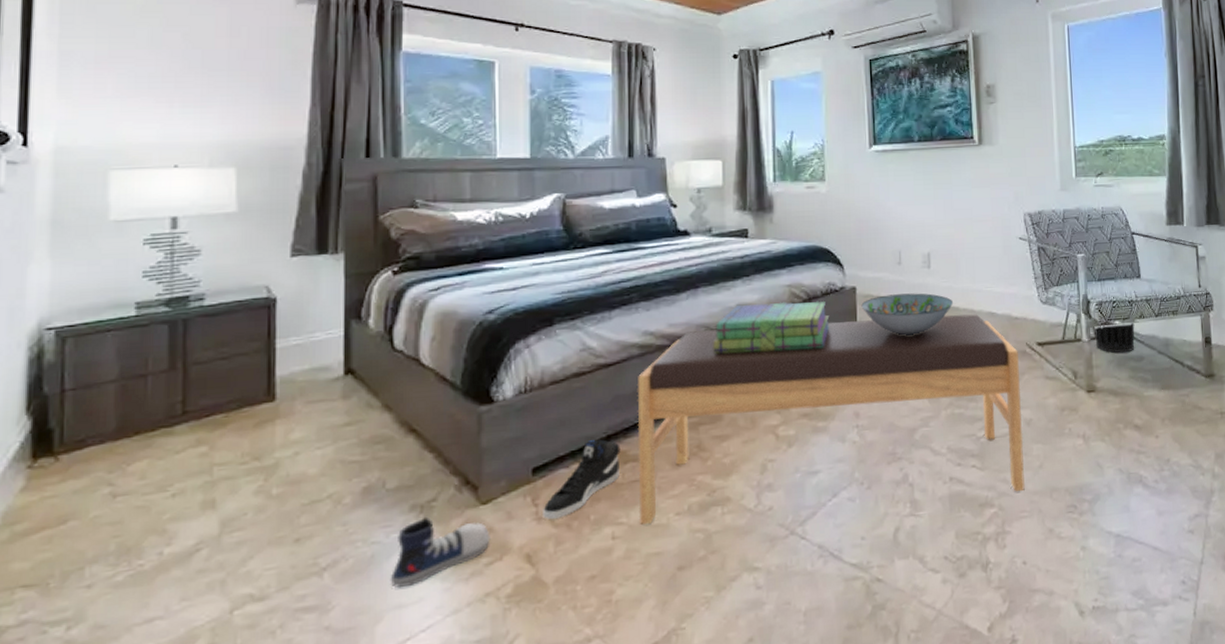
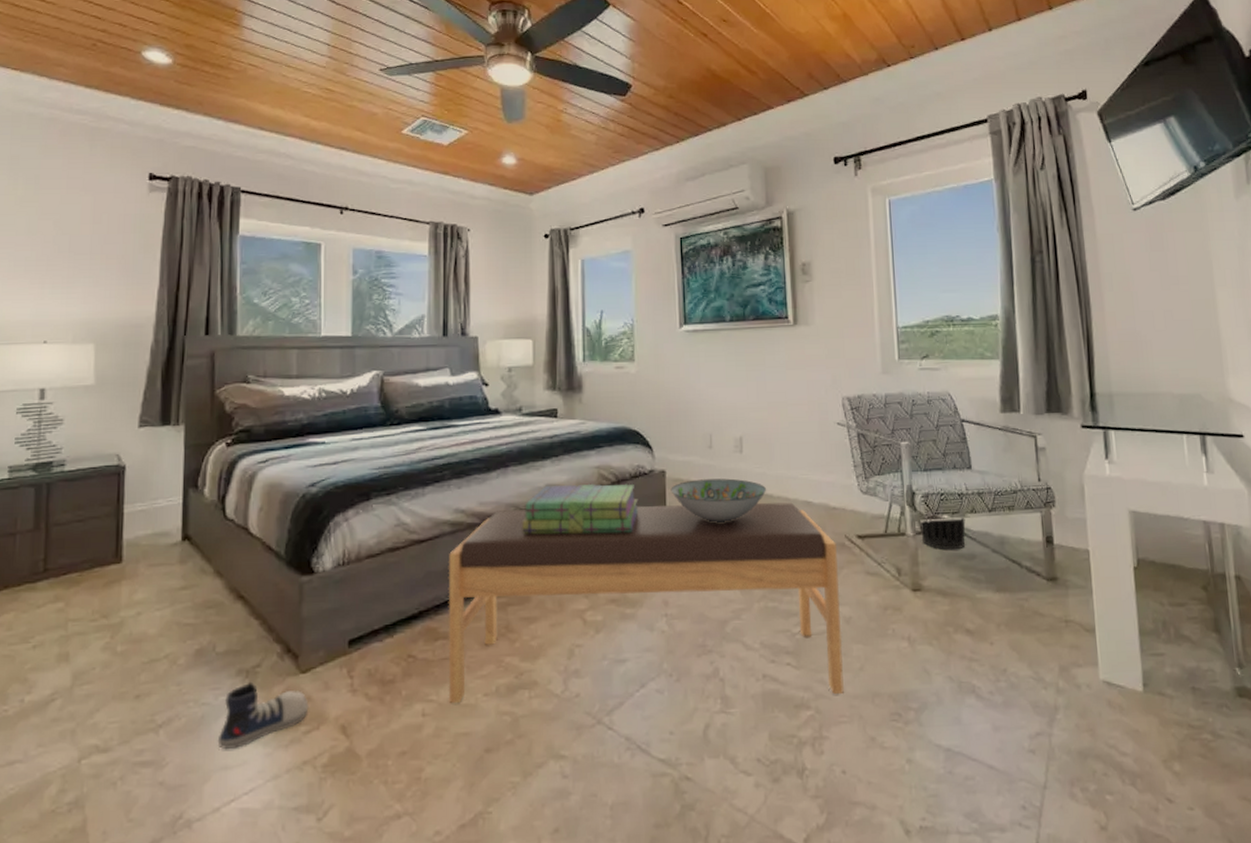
sneaker: present [543,439,621,519] -> none [357,614,432,692]

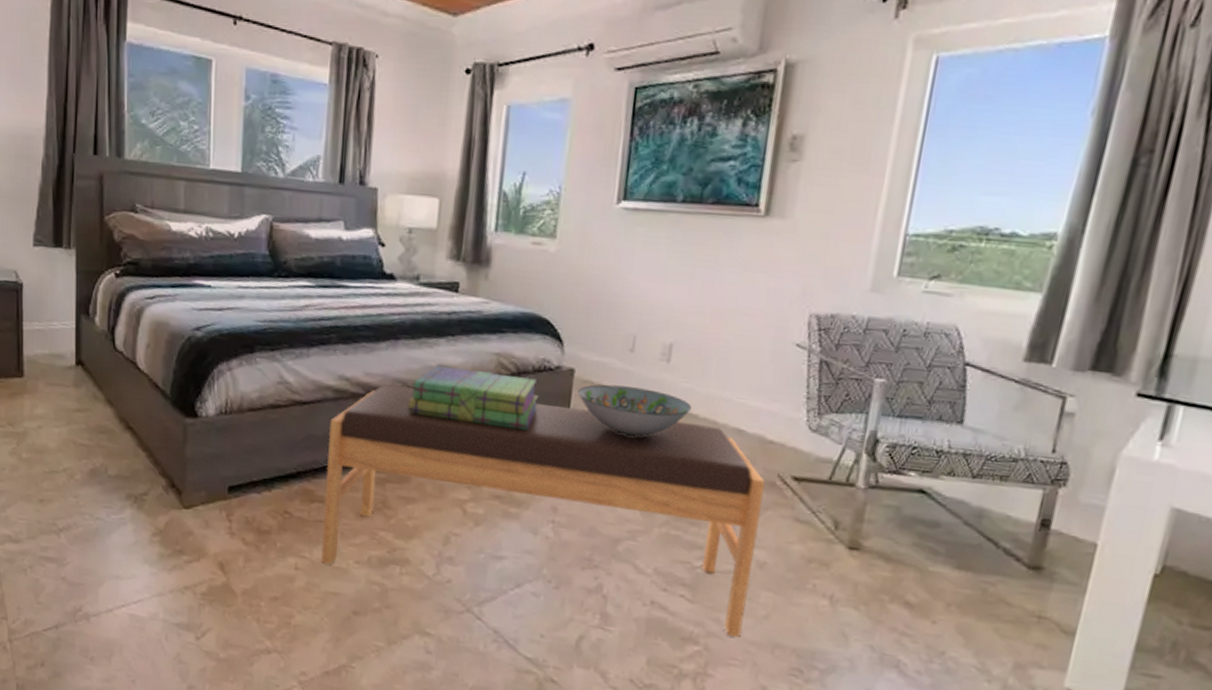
shoe: present [217,681,309,750] -> none [110,507,191,563]
wastebasket: present [920,517,966,550] -> none [875,473,938,514]

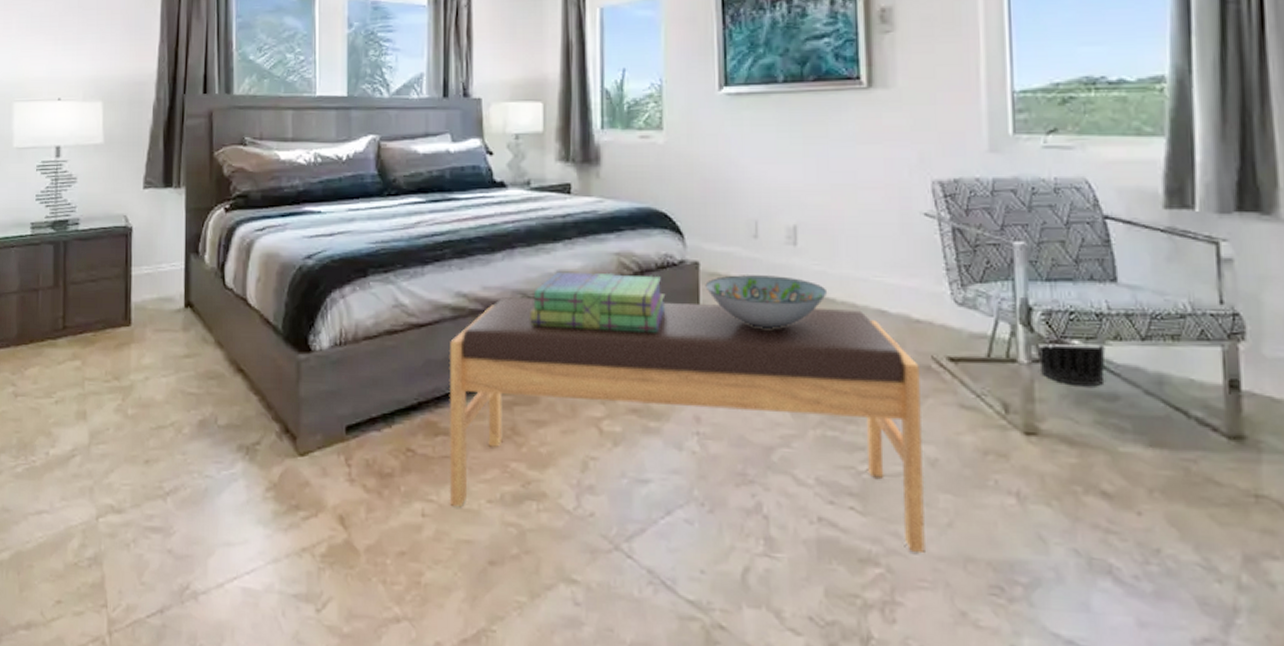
wastebasket: none [875,473,938,514] -> present [1038,344,1106,387]

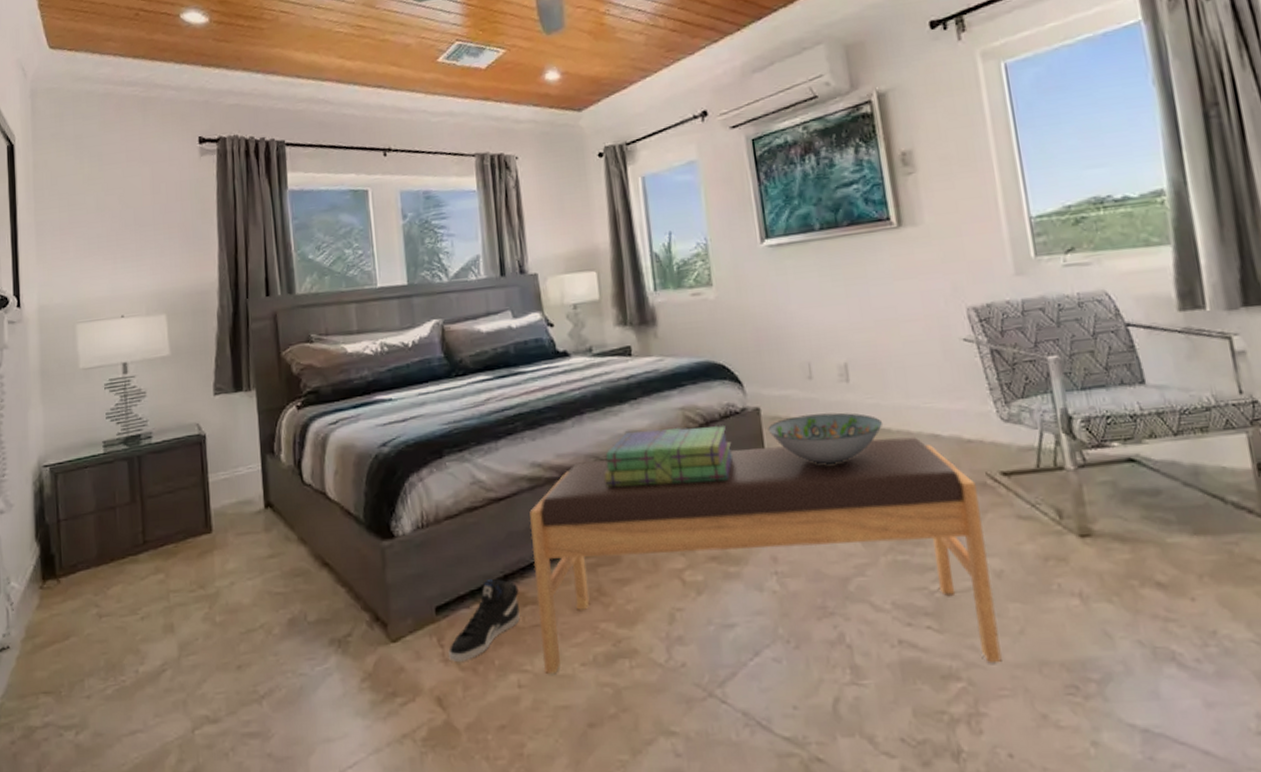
sneaker: none [355,404,431,483] -> present [448,578,520,662]
wastebasket: present [1038,344,1106,387] -> none [1082,443,1146,486]

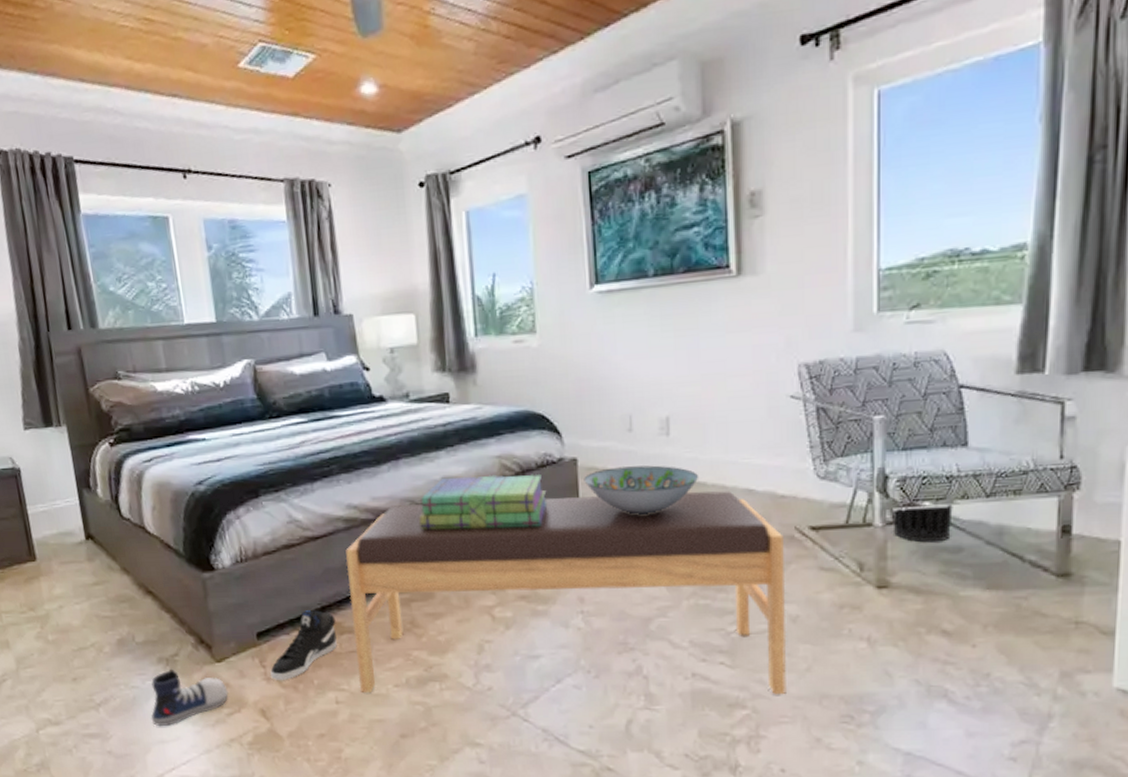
shoe: none [317,651,403,722] -> present [151,669,228,727]
wastebasket: none [1082,443,1146,486] -> present [893,504,953,543]

